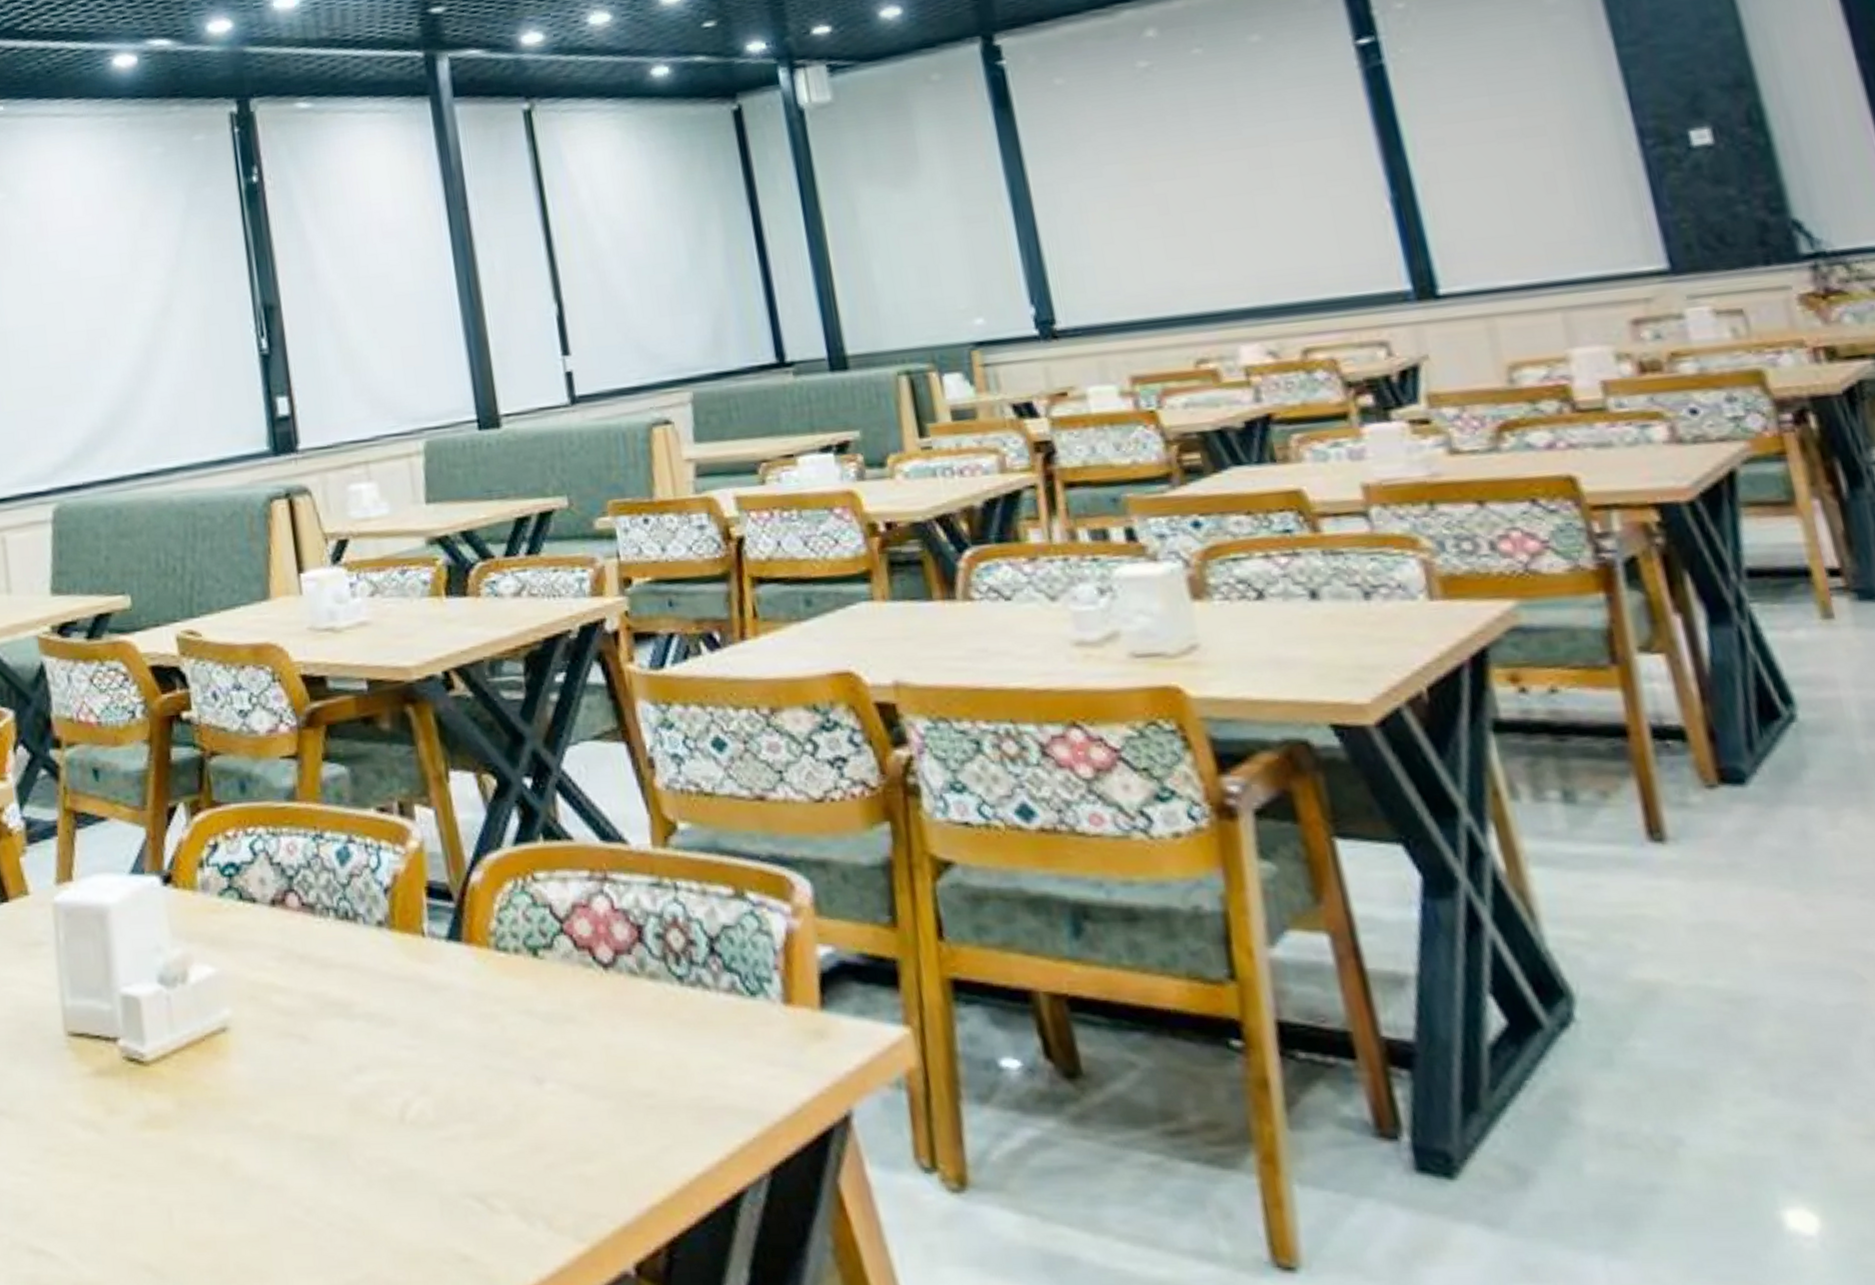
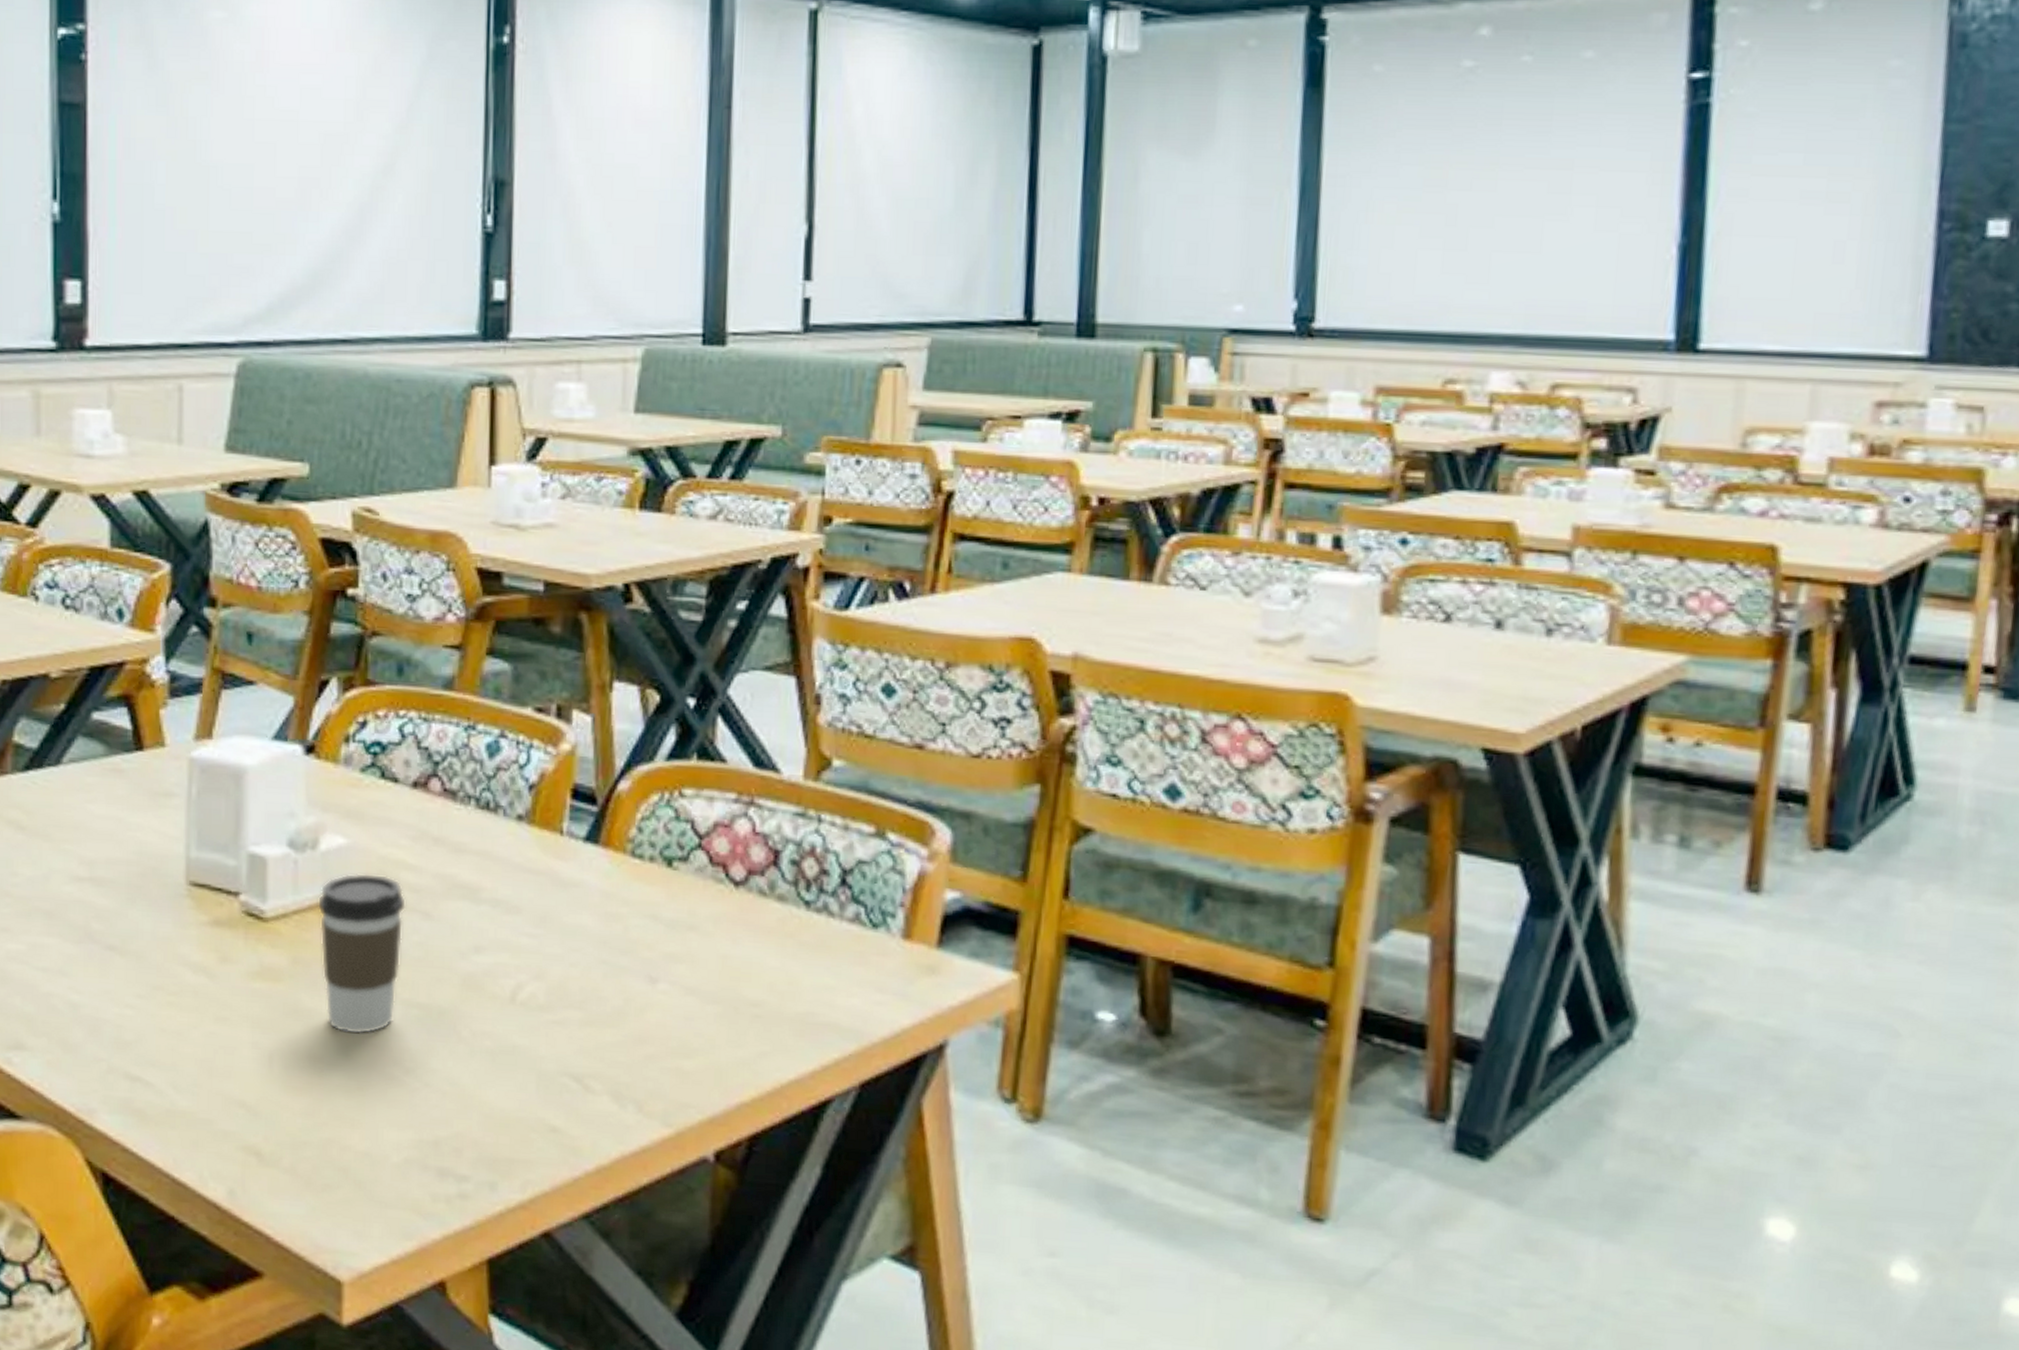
coffee cup: none [194,1000,287,1176] -> present [317,873,407,1034]

